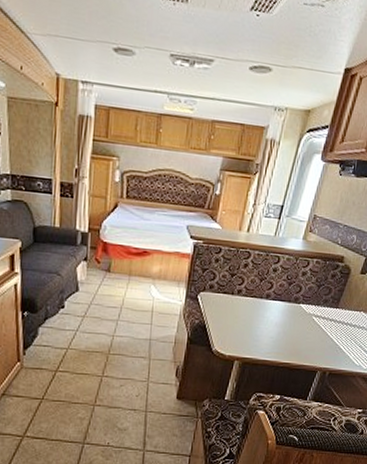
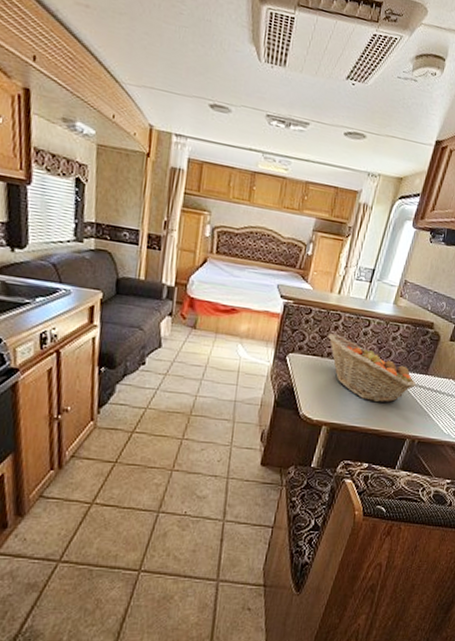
fruit basket: none [238,271,327,338] -> present [328,333,417,404]

